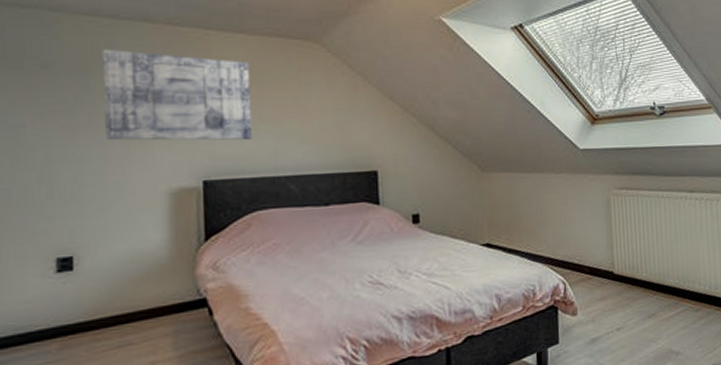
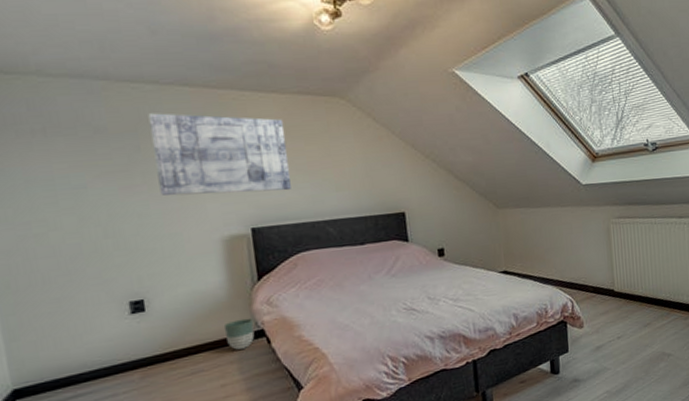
planter: none [160,284,195,321] -> present [223,318,255,350]

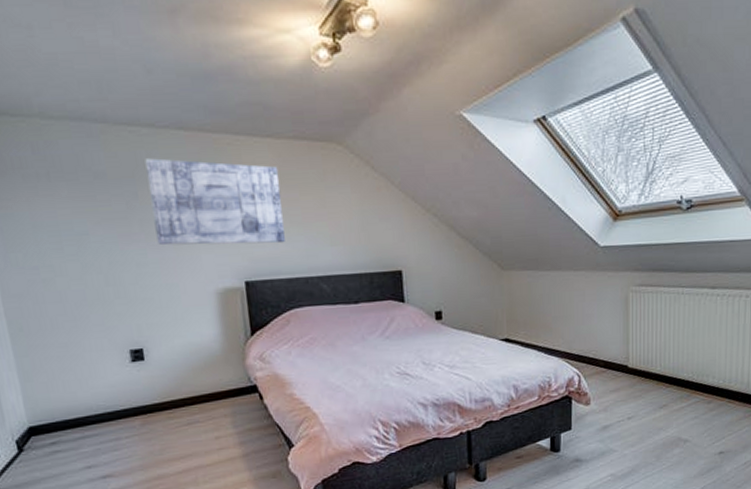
planter: present [223,318,255,350] -> none [217,373,248,404]

